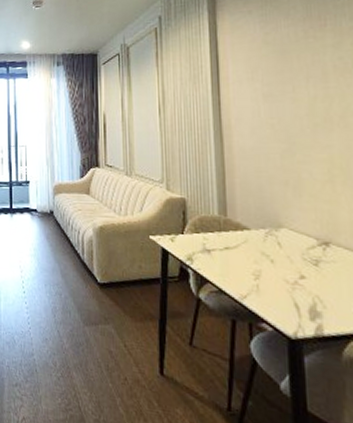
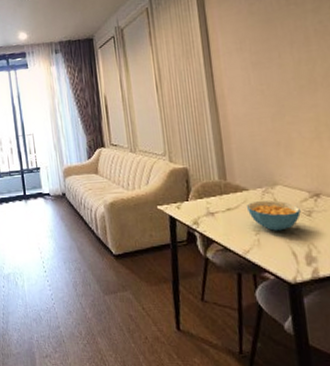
cereal bowl: none [246,243,306,278] -> present [246,200,301,231]

